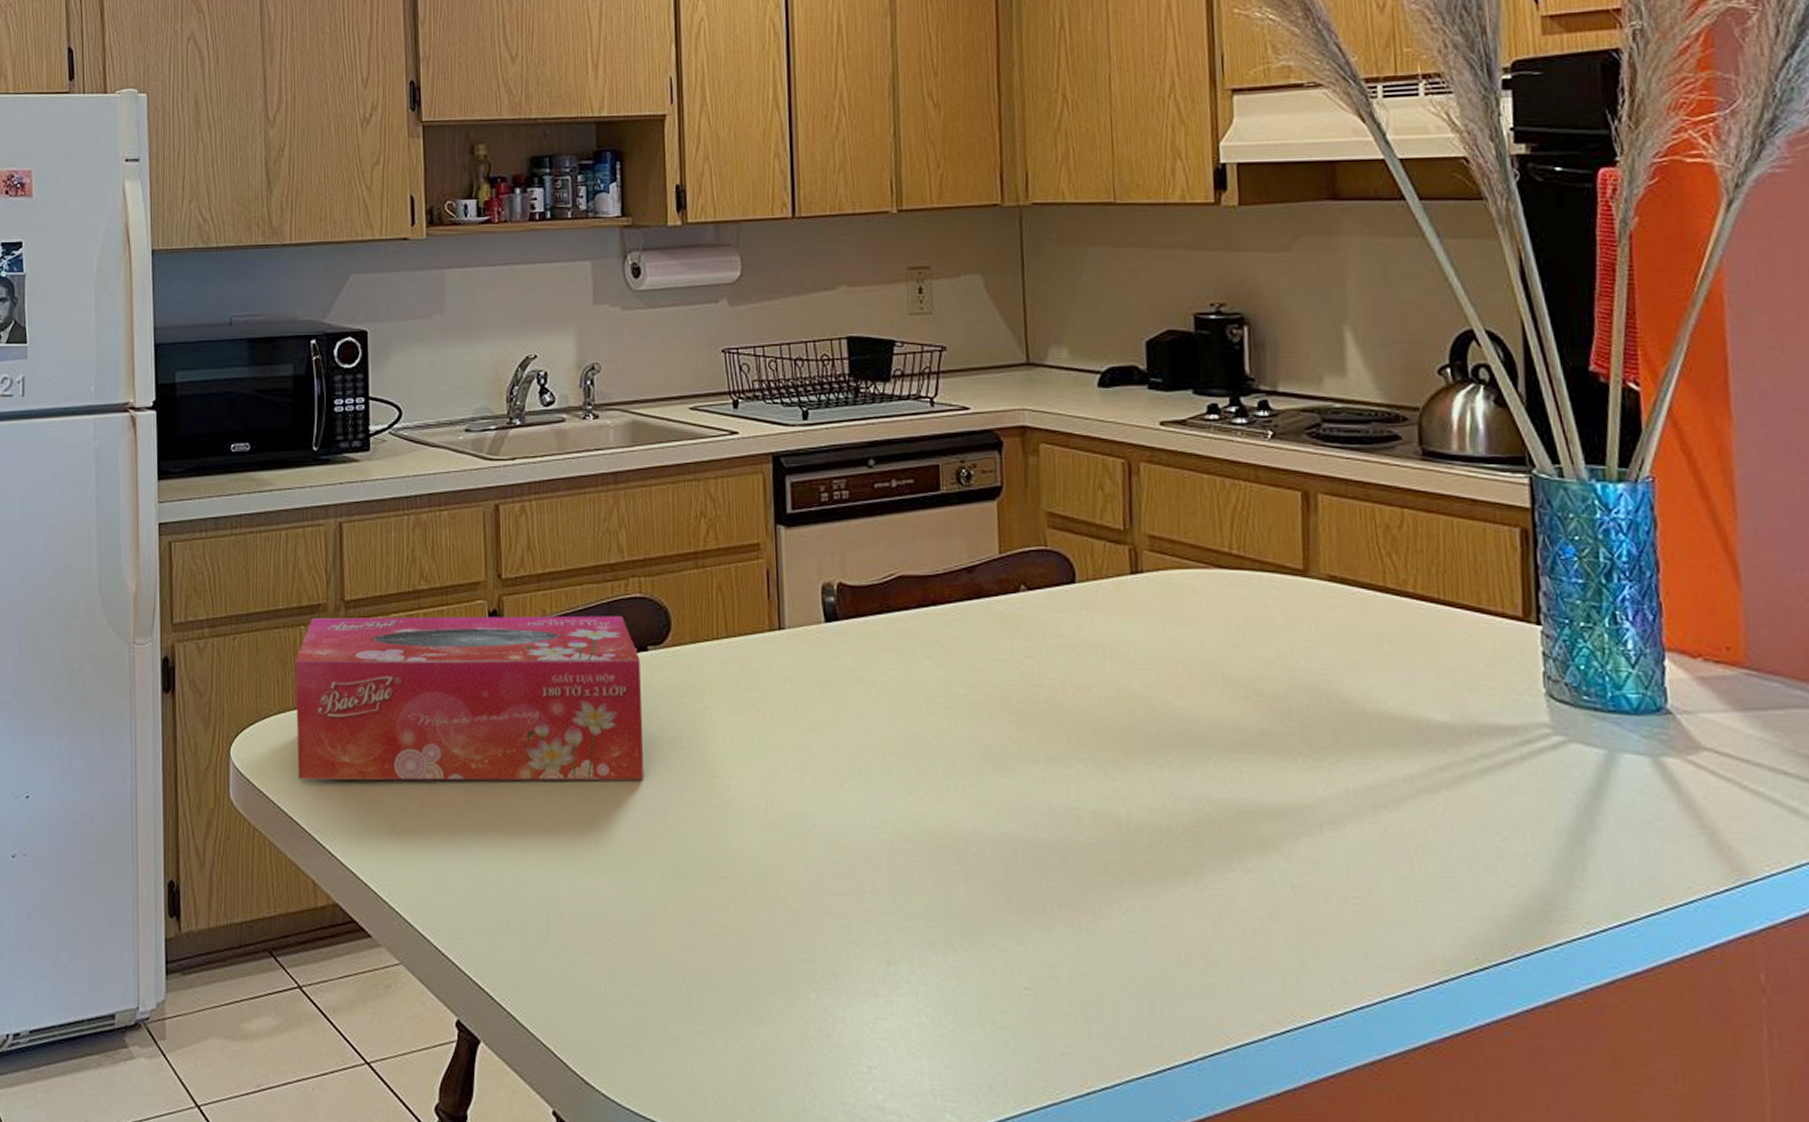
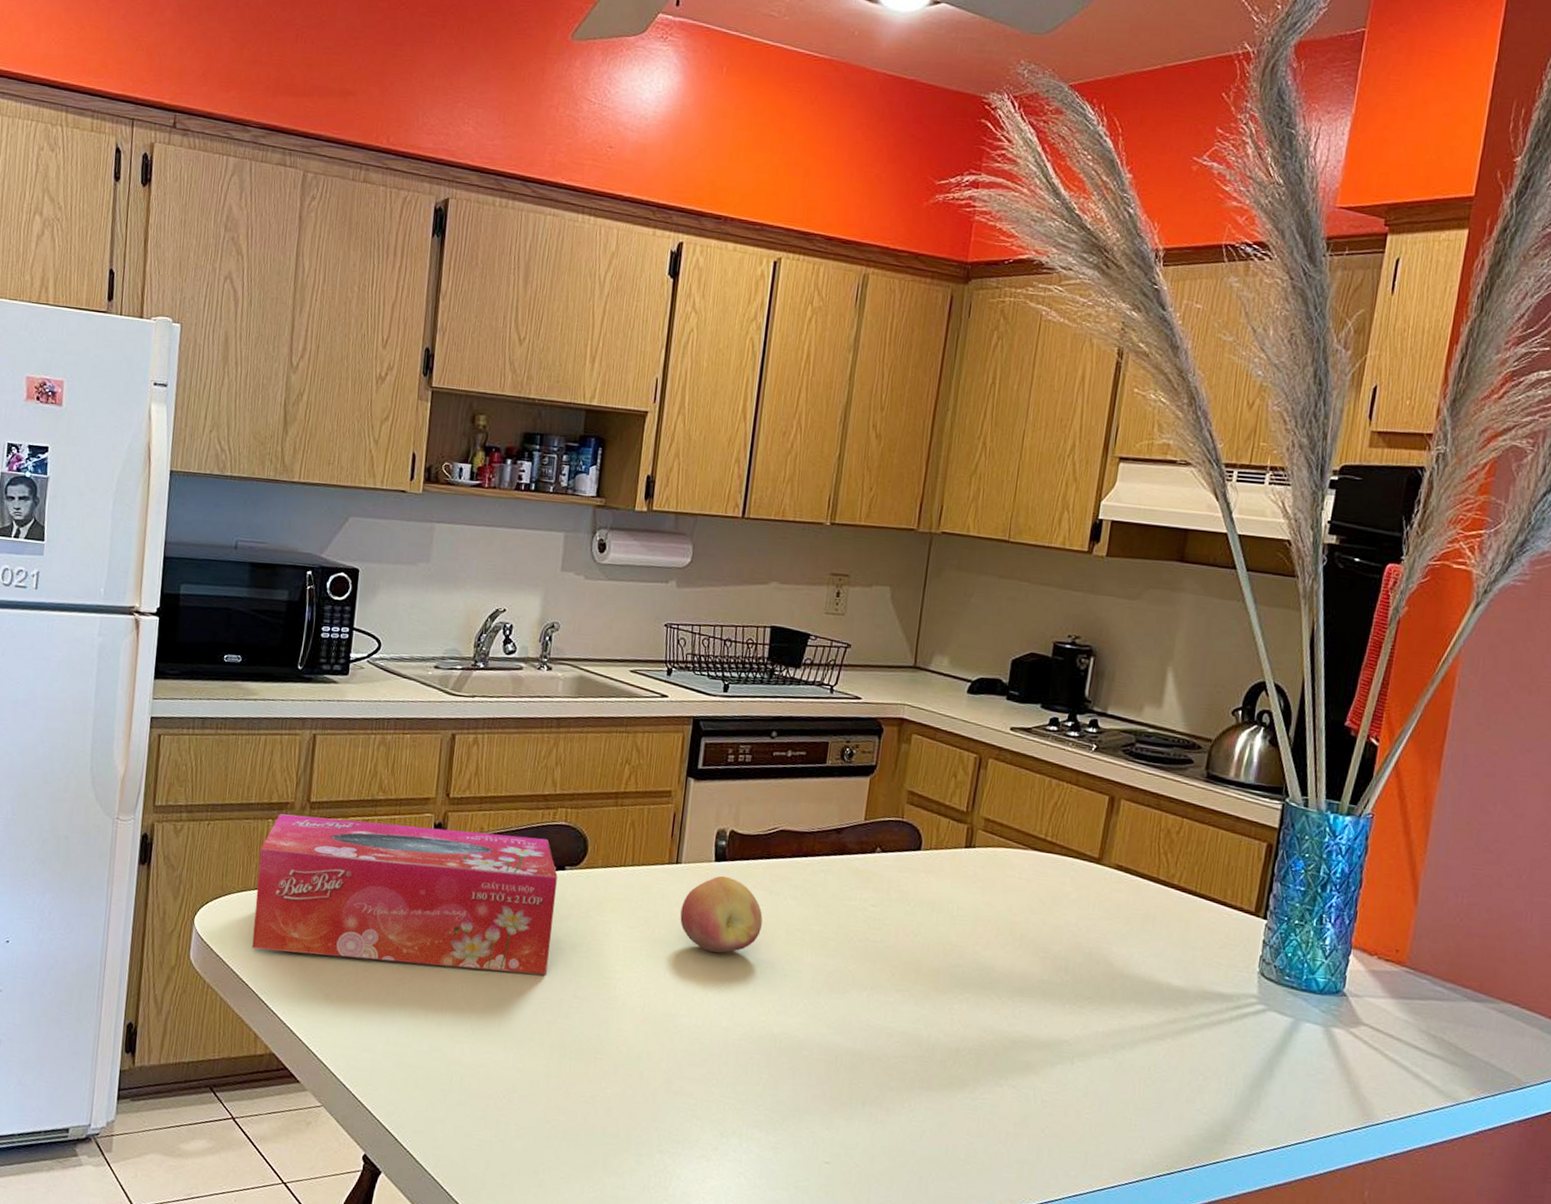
fruit: none [793,638,895,733] -> present [680,875,763,953]

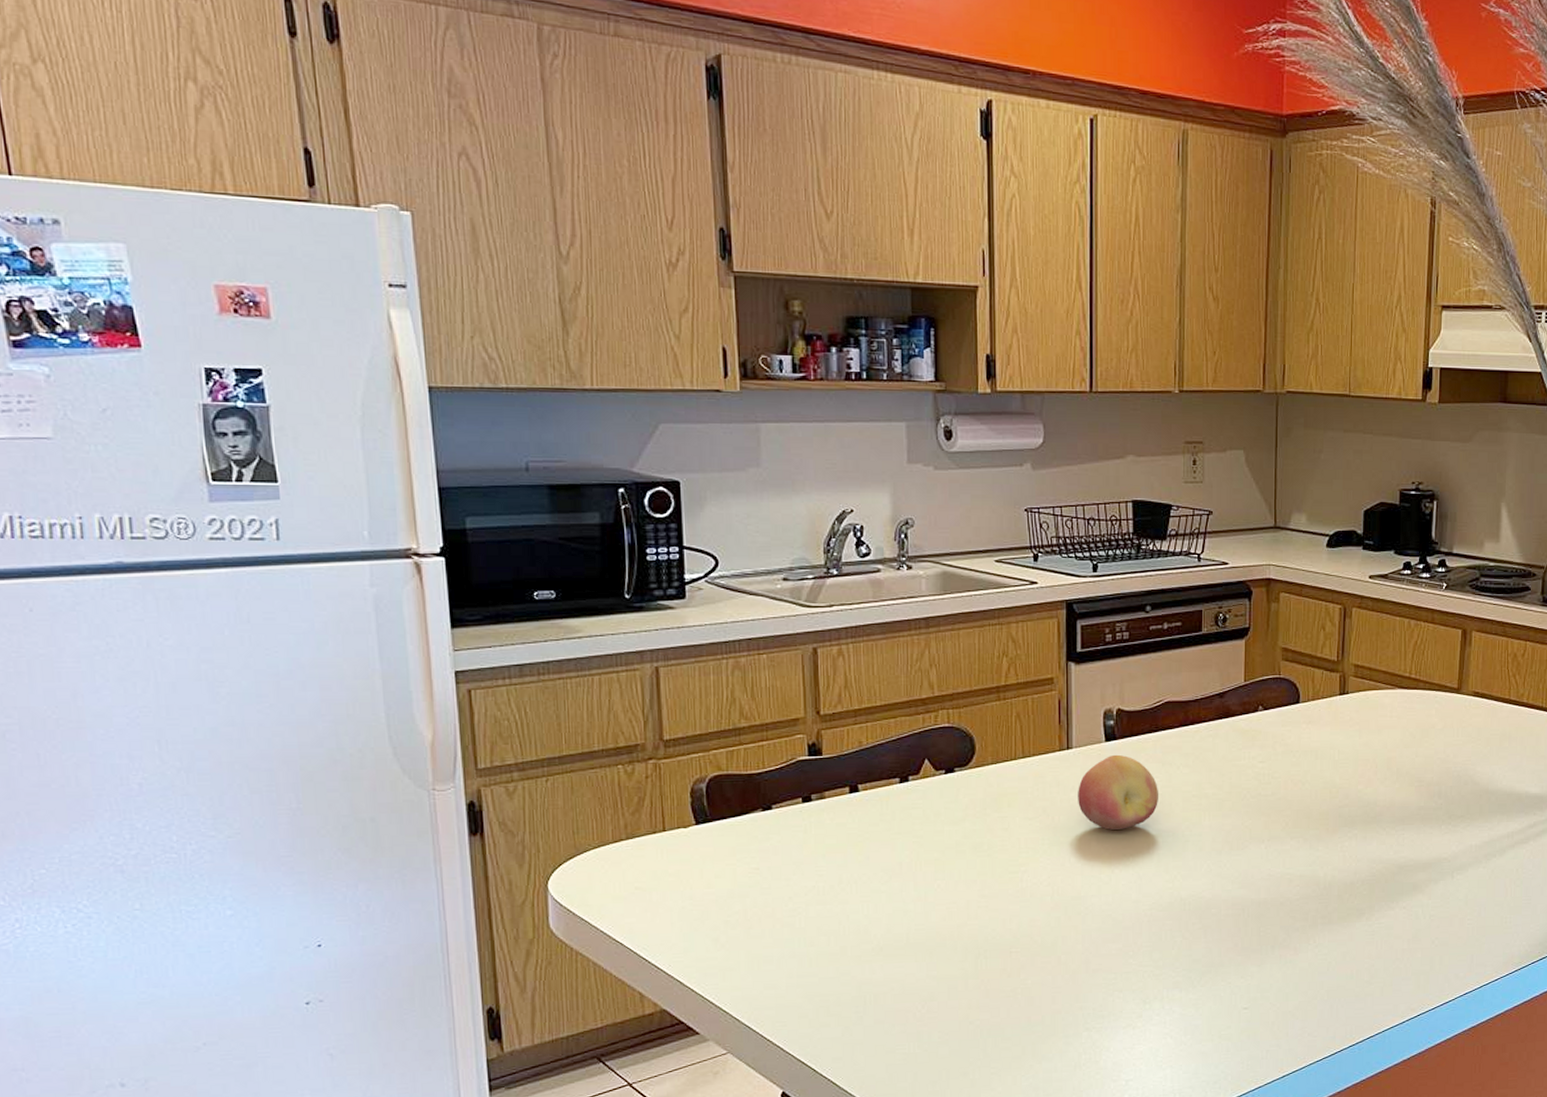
tissue box: present [252,813,558,976] -> none [613,744,951,905]

